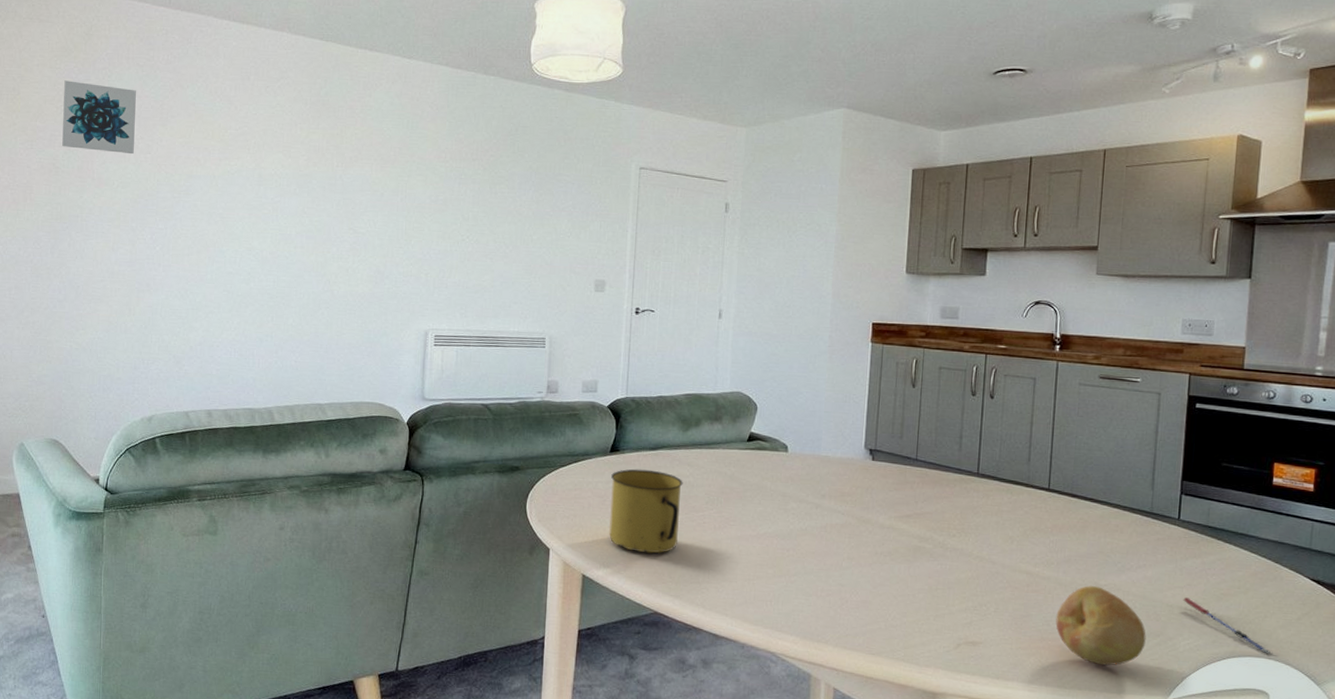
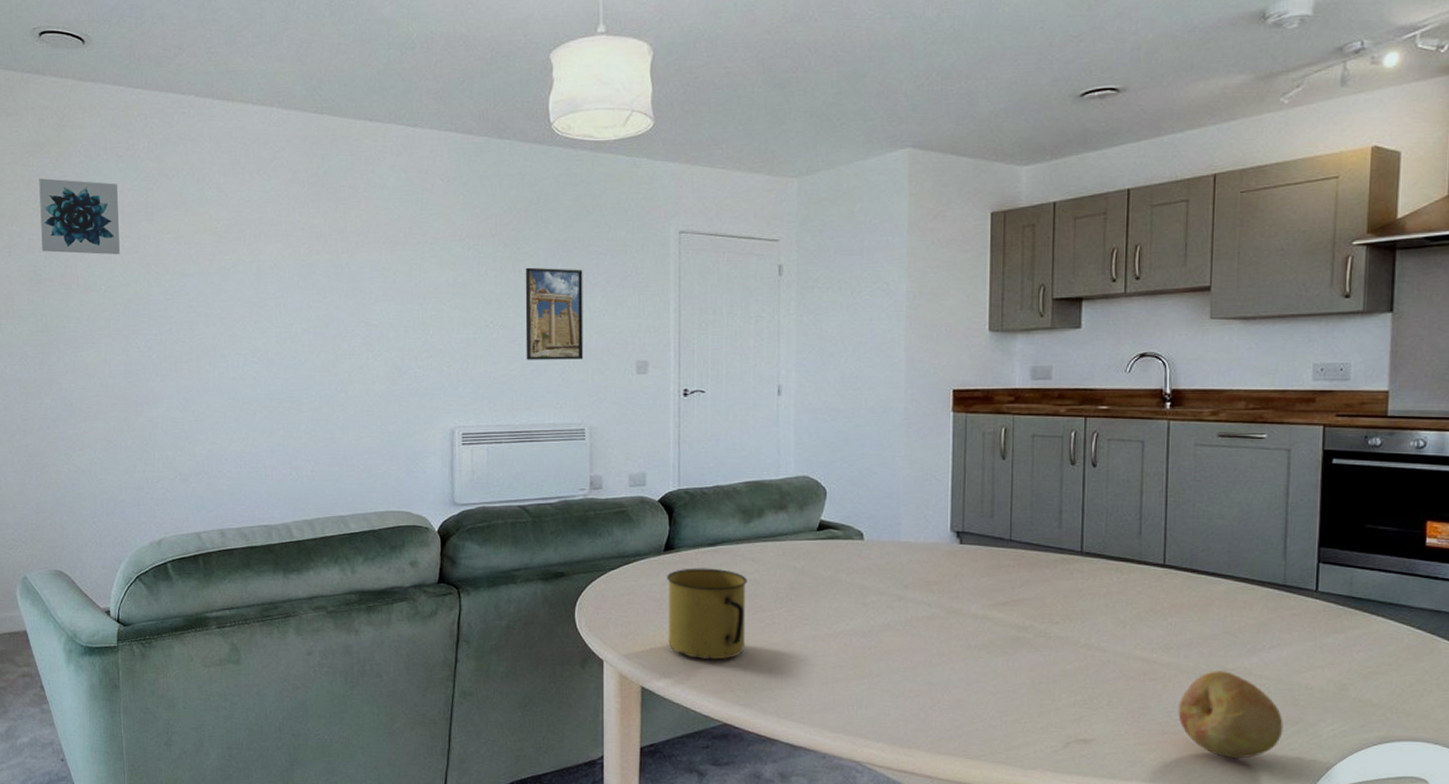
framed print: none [496,190,552,276] -> present [525,267,584,360]
pen: present [1183,597,1273,655] -> none [1324,678,1432,738]

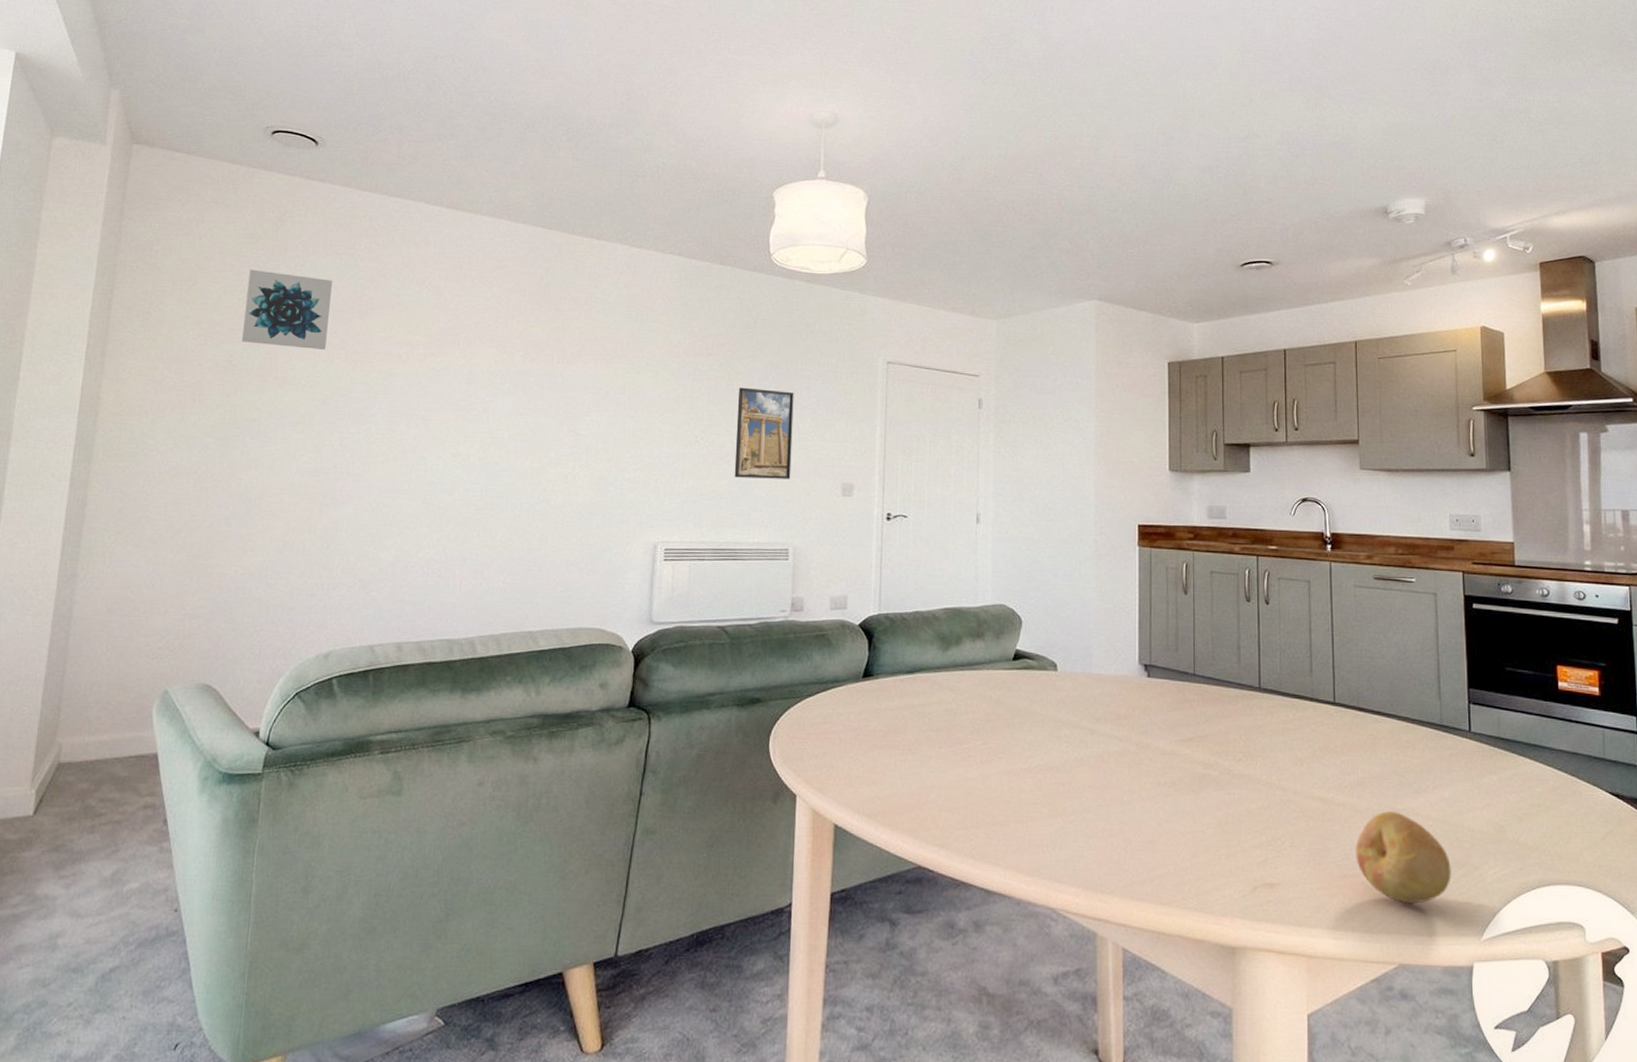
mug: present [667,568,748,660] -> none [864,696,945,795]

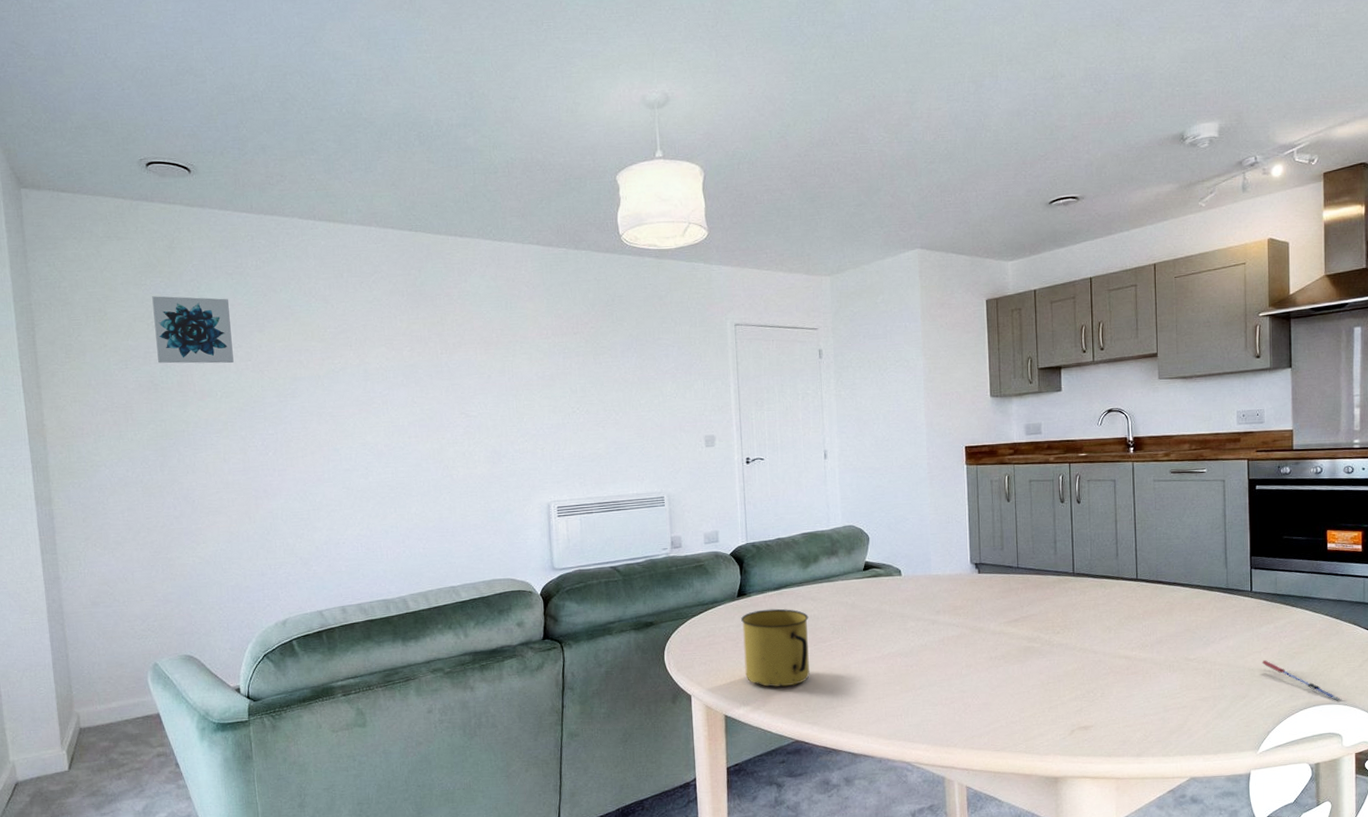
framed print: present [734,387,794,480] -> none [605,359,660,440]
mug: none [864,696,945,795] -> present [741,608,810,687]
fruit: present [1355,810,1452,904] -> none [1155,660,1234,731]
pen: none [1484,820,1582,881] -> present [1262,660,1342,701]

